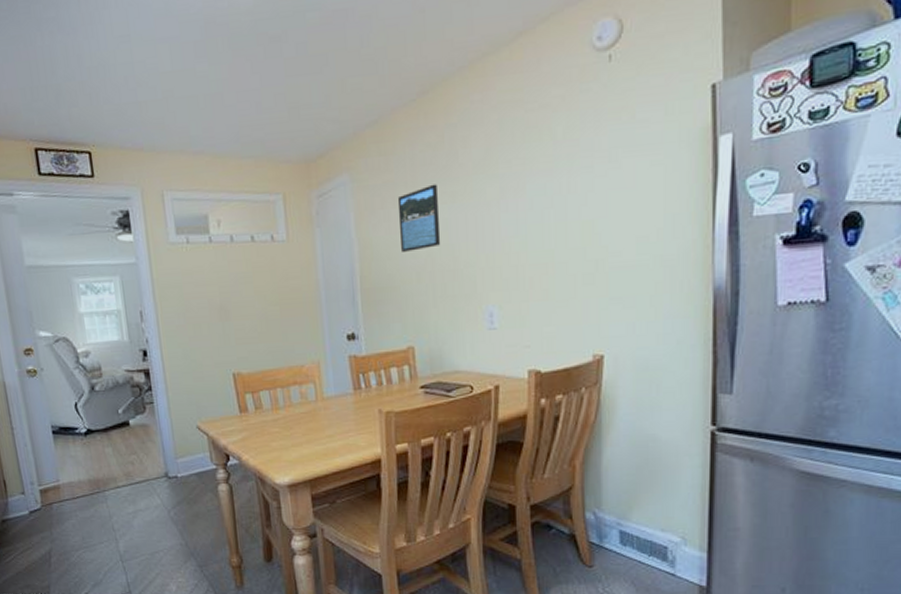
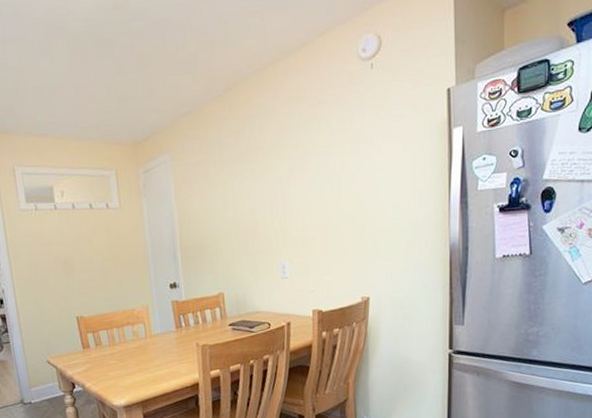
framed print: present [397,184,441,252] -> none [208,163,244,217]

